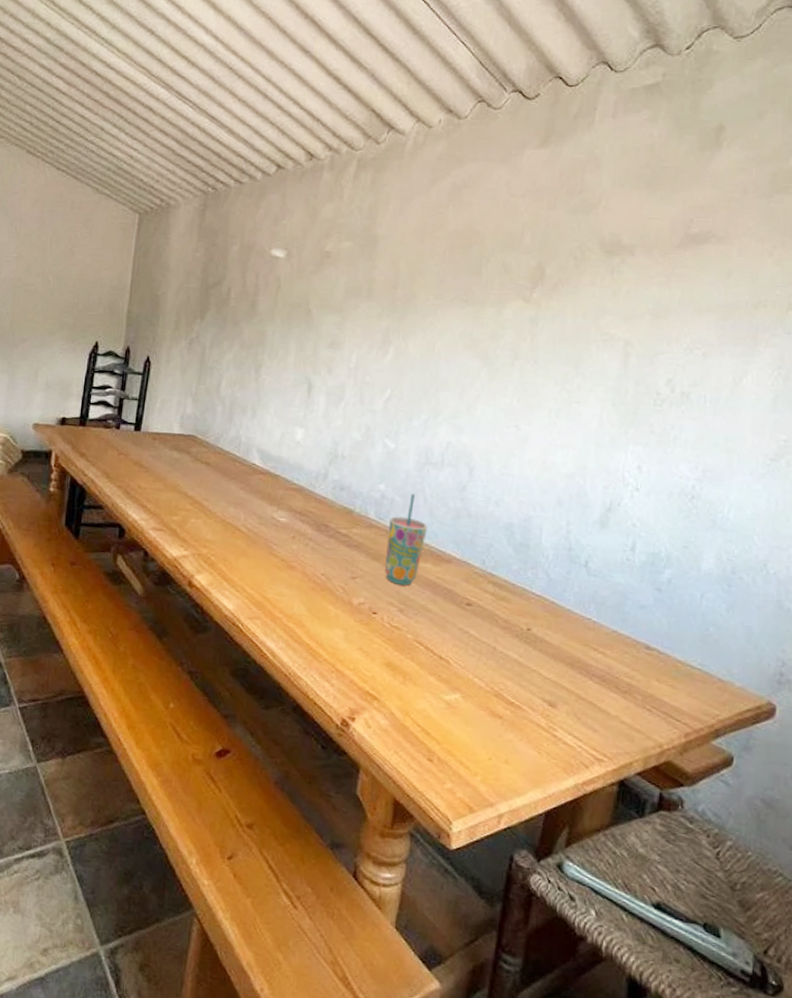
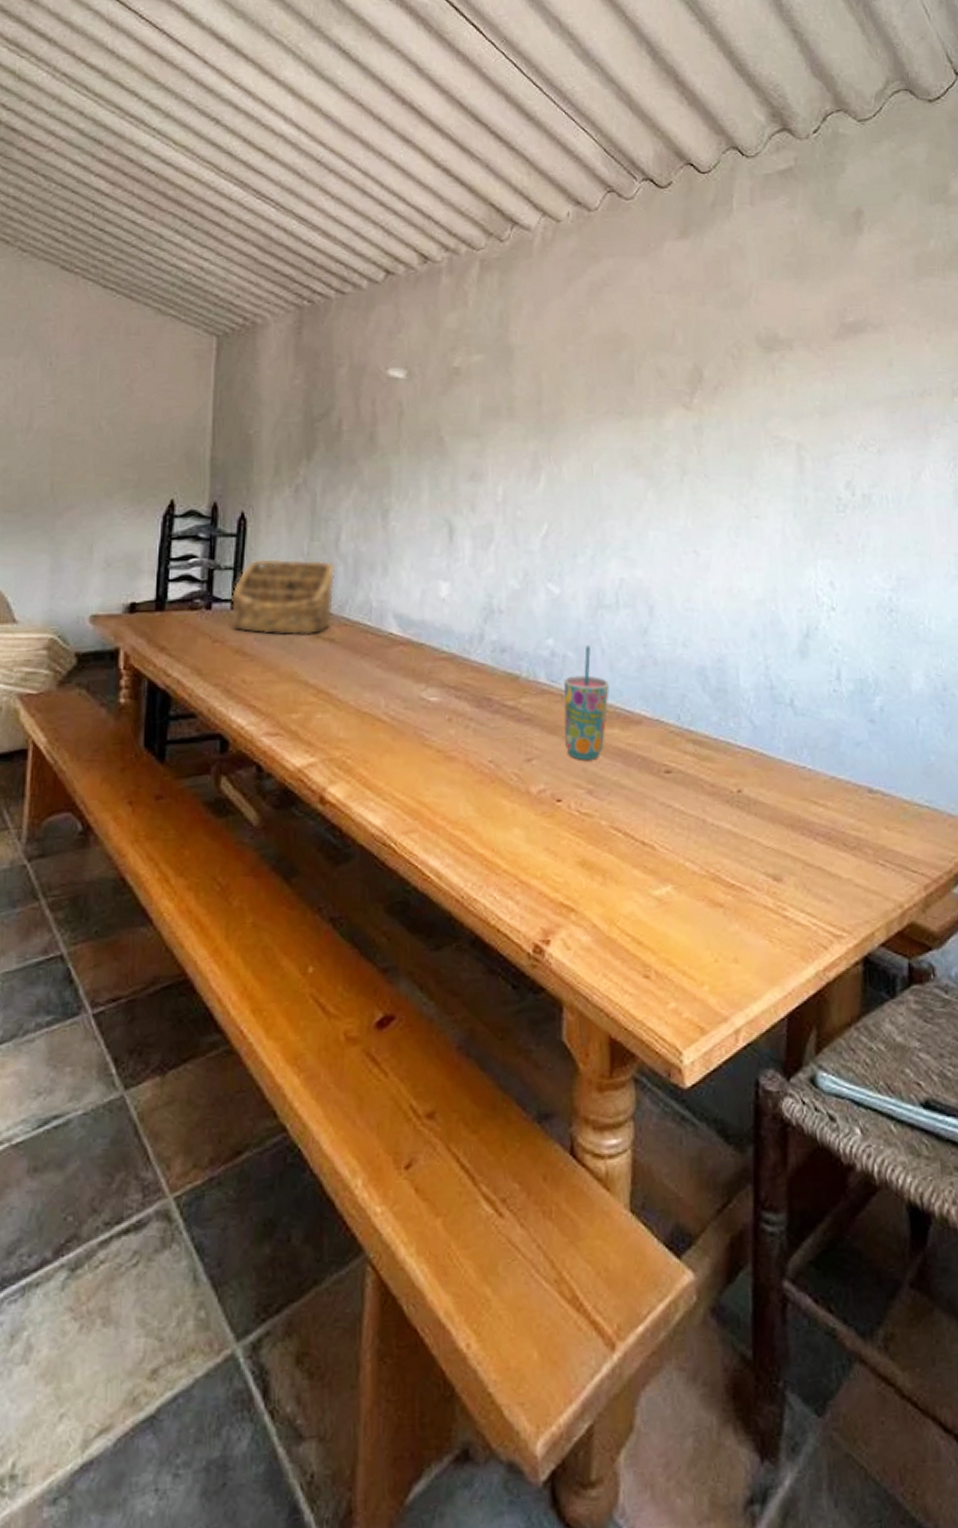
basket: none [133,394,216,458] -> present [230,558,336,636]

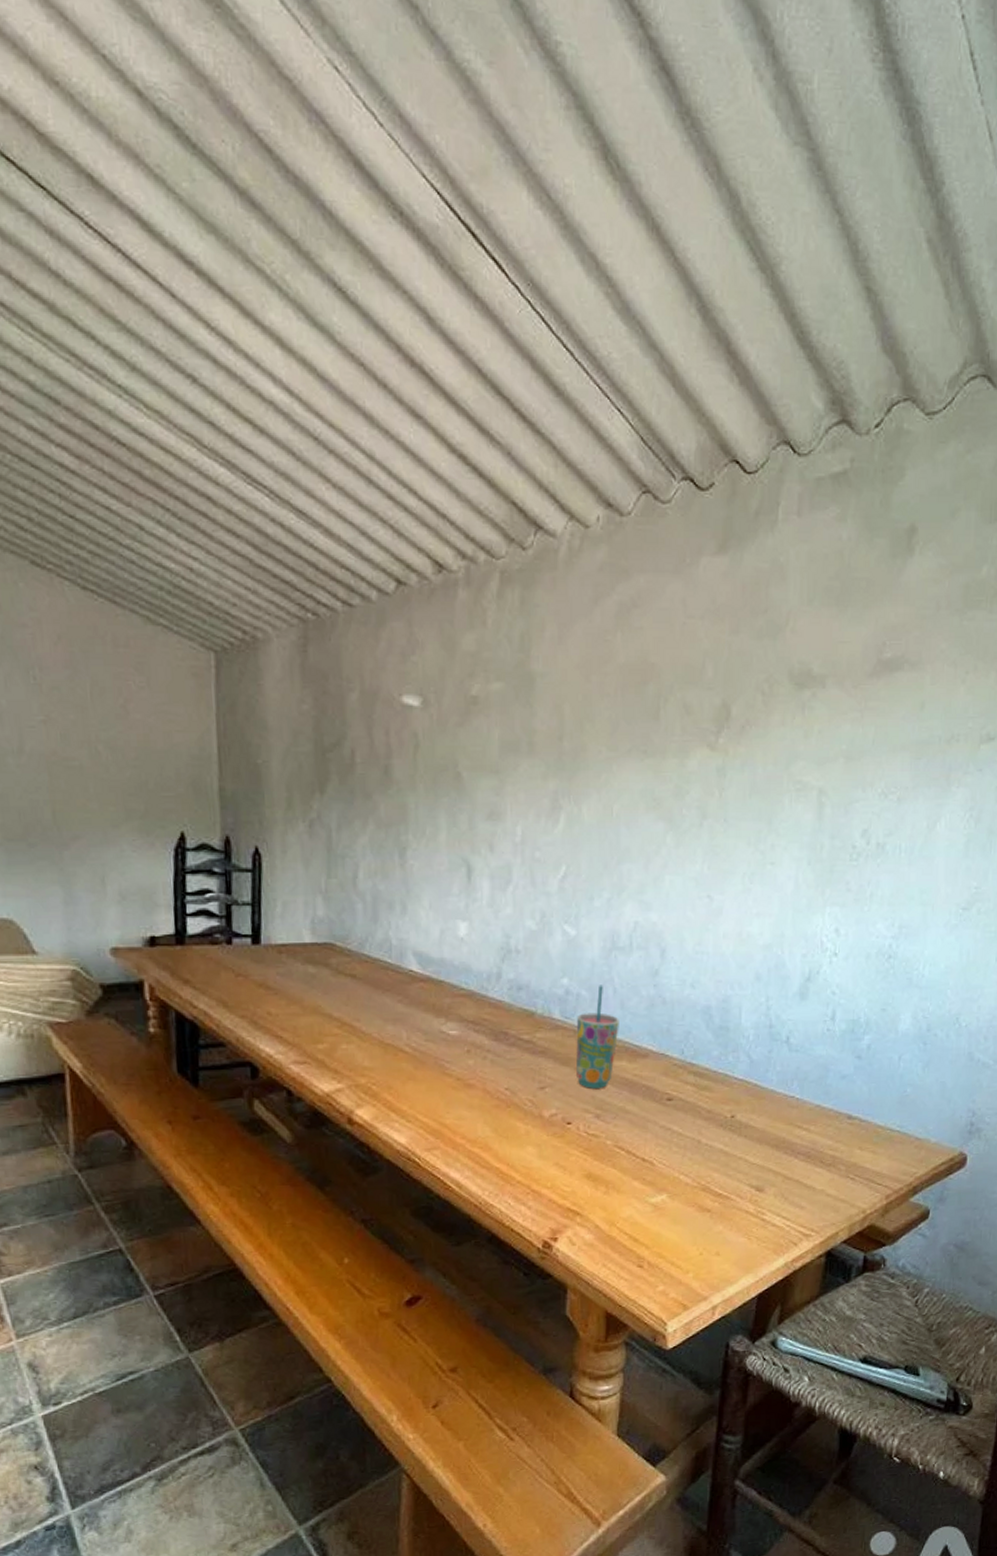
basket: present [230,558,336,636] -> none [250,895,355,971]

